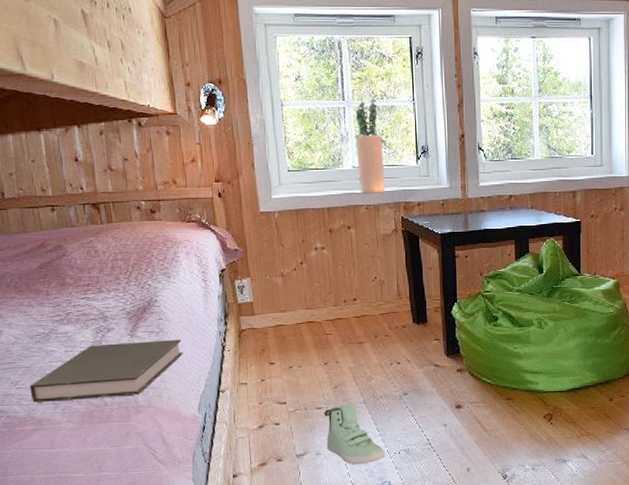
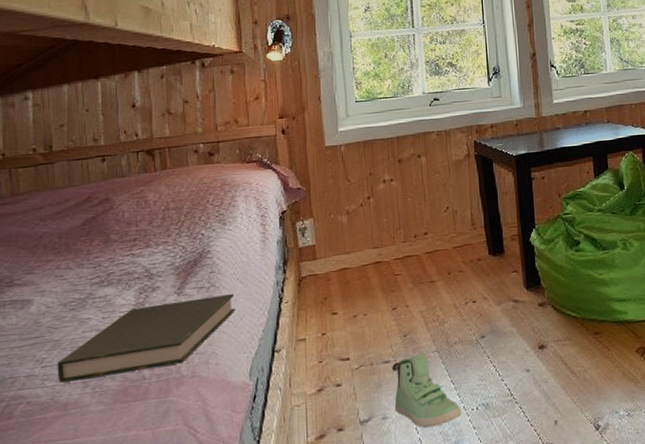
vase: present [355,97,386,194] -> none [425,22,457,120]

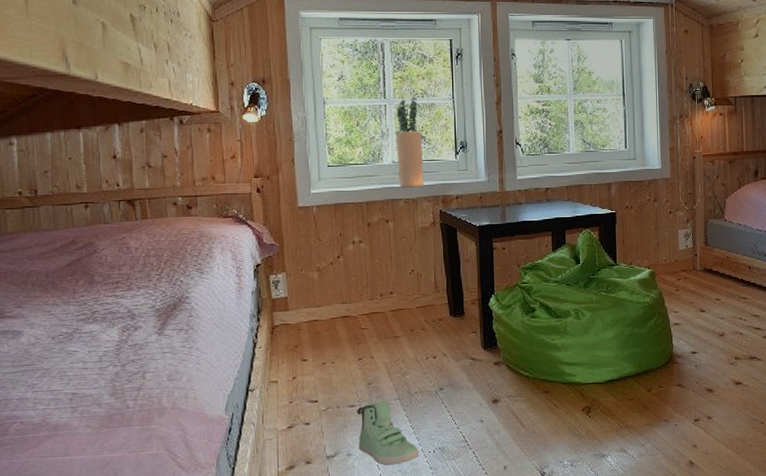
book: present [57,293,235,383] -> none [47,336,212,407]
vase: none [425,22,457,120] -> present [396,95,424,188]

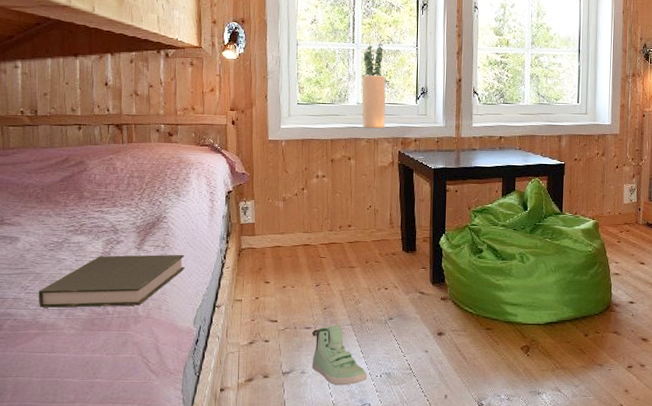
book: none [47,336,212,407] -> present [38,254,185,308]

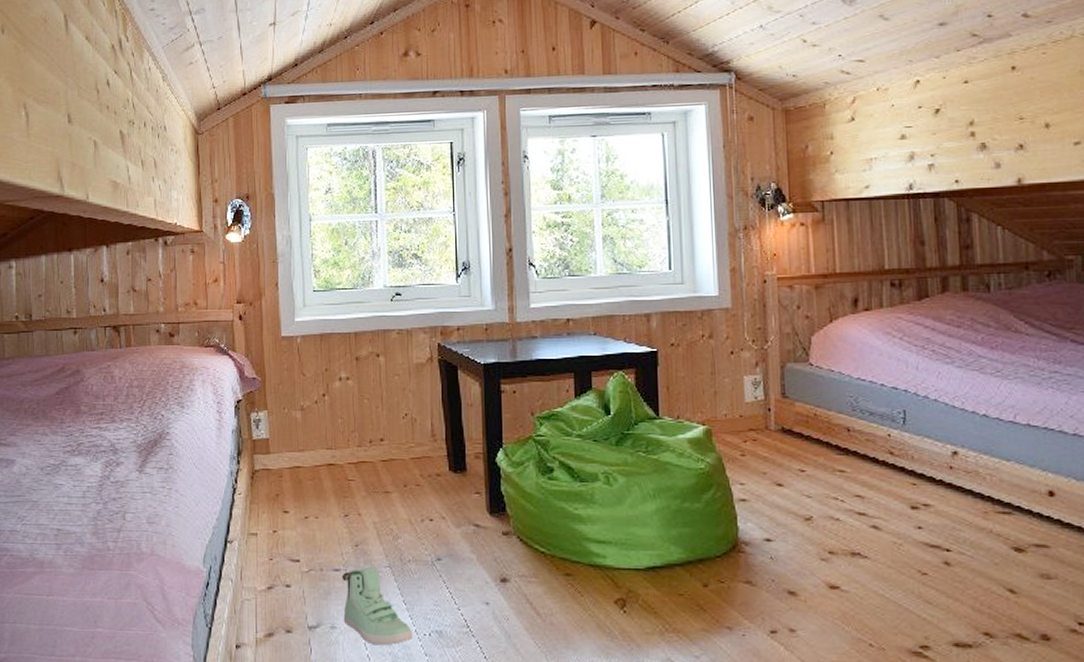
book: present [38,254,185,308] -> none [35,477,191,542]
vase: present [361,41,386,129] -> none [388,208,420,317]

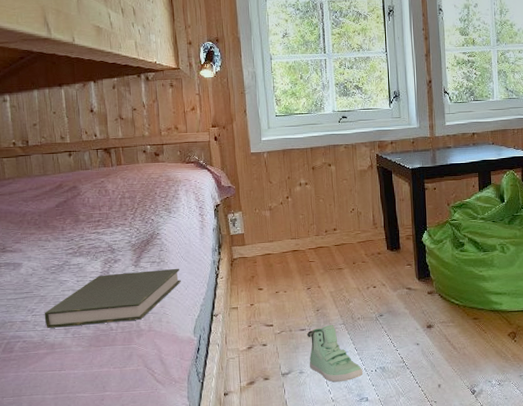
book: none [35,477,191,542] -> present [44,268,181,328]

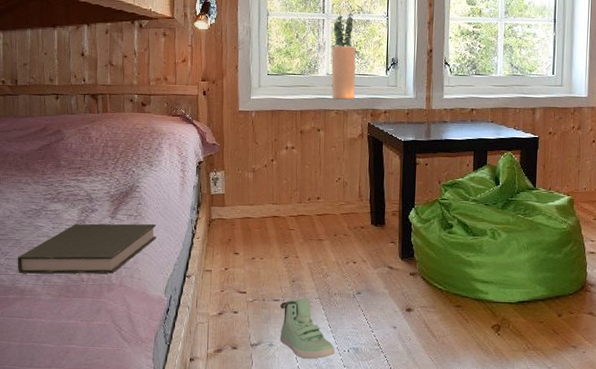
vase: none [335,49,362,135] -> present [331,11,356,100]

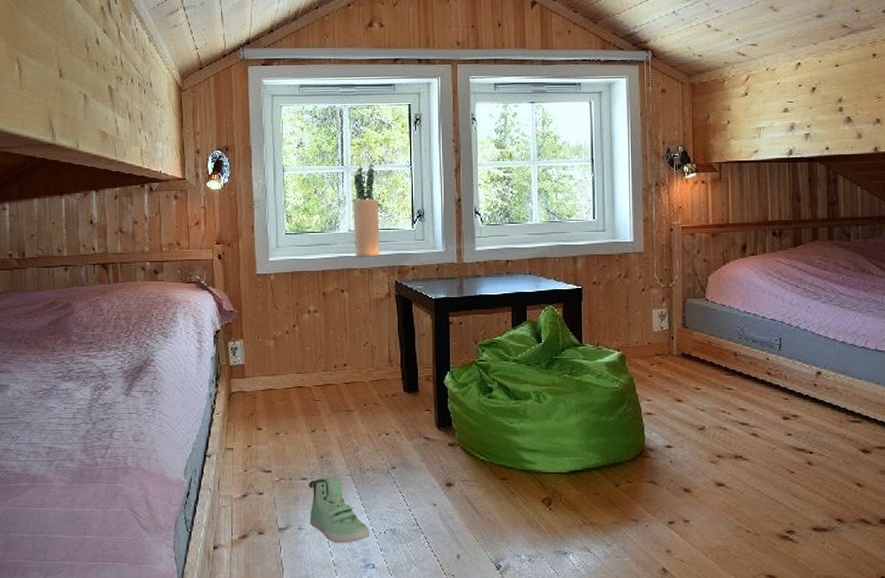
book: present [17,223,157,274] -> none [28,400,174,459]

